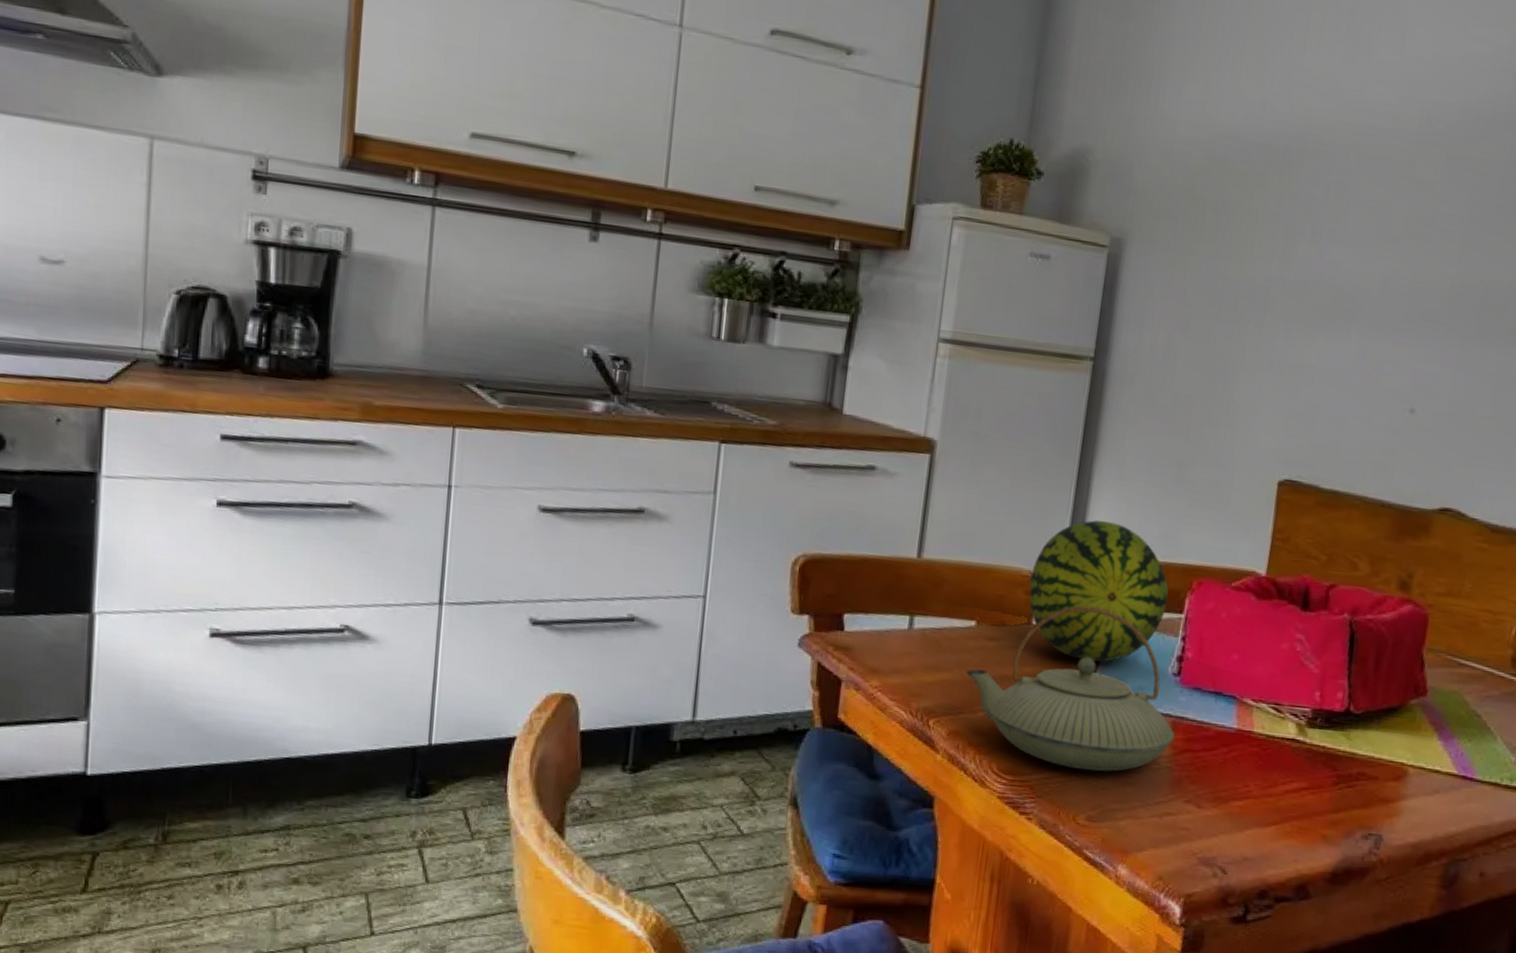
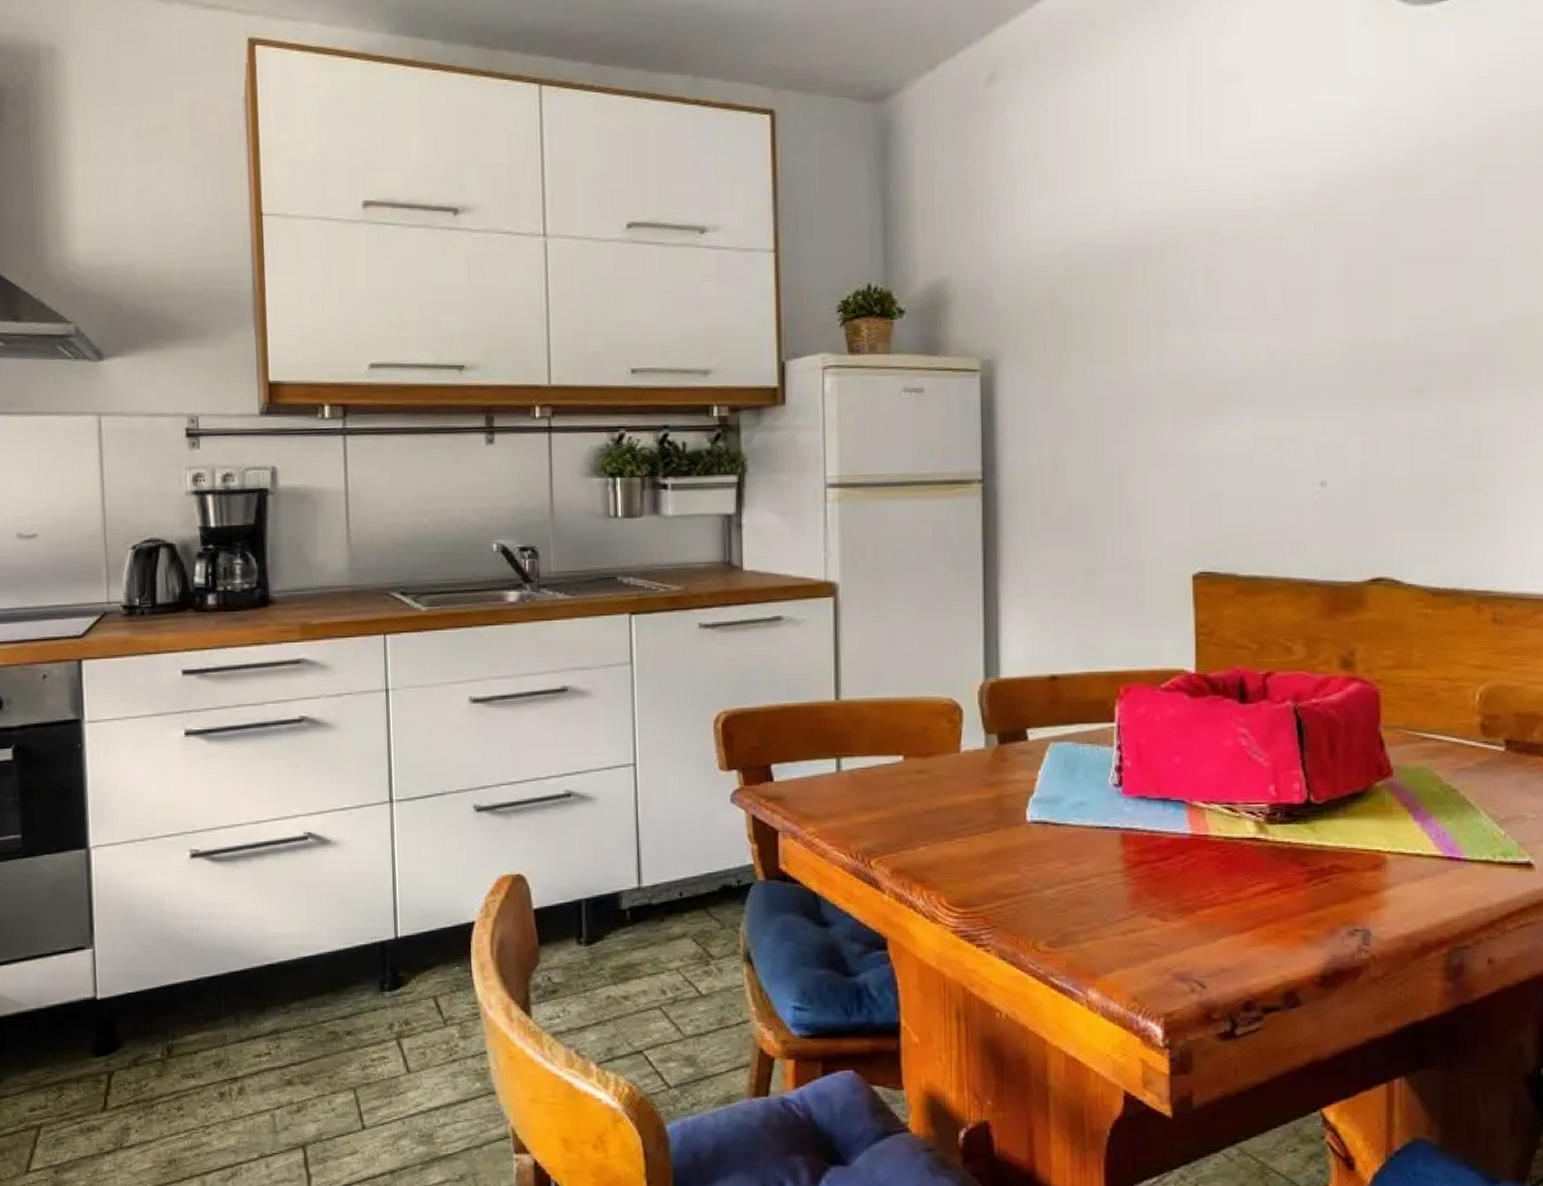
teapot: present [966,606,1175,772] -> none [900,727,1126,895]
fruit: present [1029,520,1169,662] -> none [952,639,1096,782]

